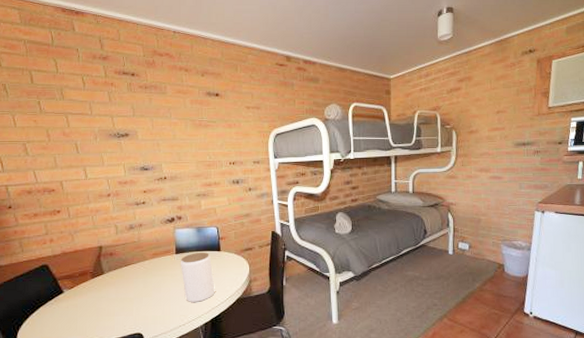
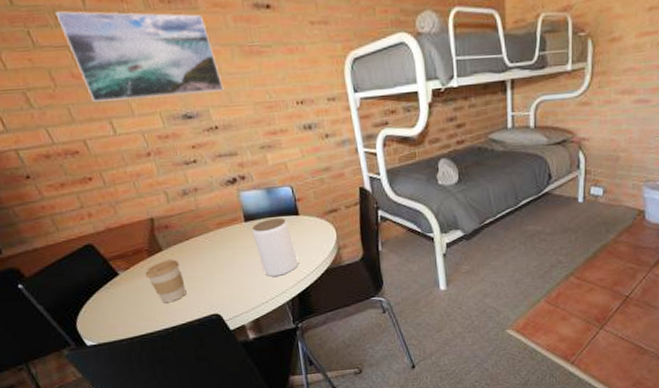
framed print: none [62,90,176,155] -> present [55,11,224,103]
coffee cup: none [85,282,117,320] -> present [144,259,187,303]

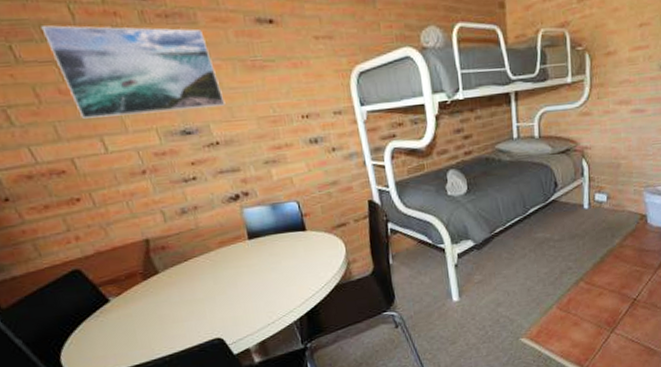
coffee cup: present [144,259,187,303] -> none [139,282,186,330]
jar: present [251,218,299,277] -> none [256,234,307,296]

